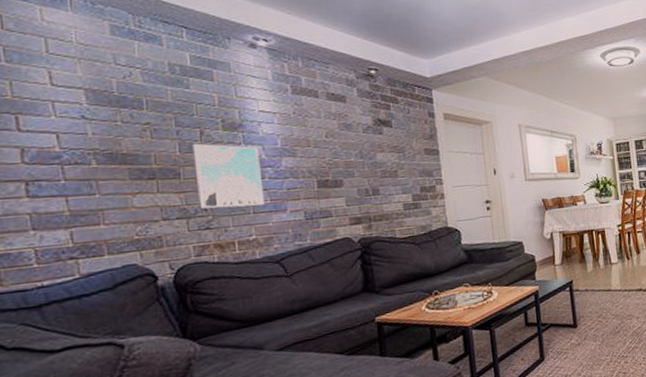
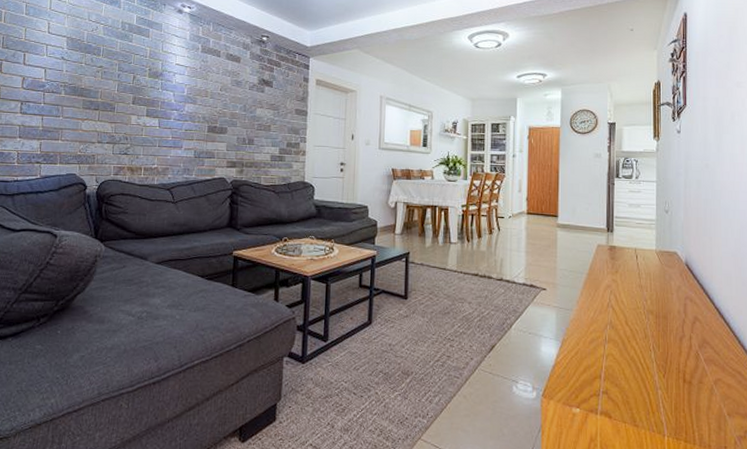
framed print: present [192,143,265,209] -> none [123,85,170,140]

